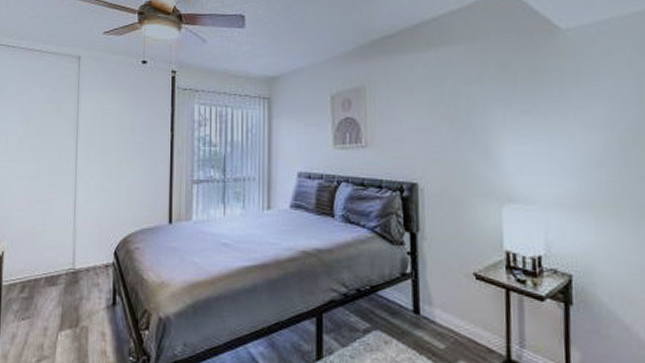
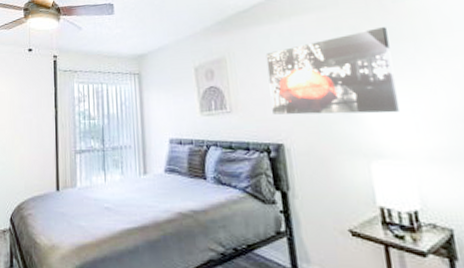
wall art: none [408,66,537,157] -> present [265,27,400,115]

